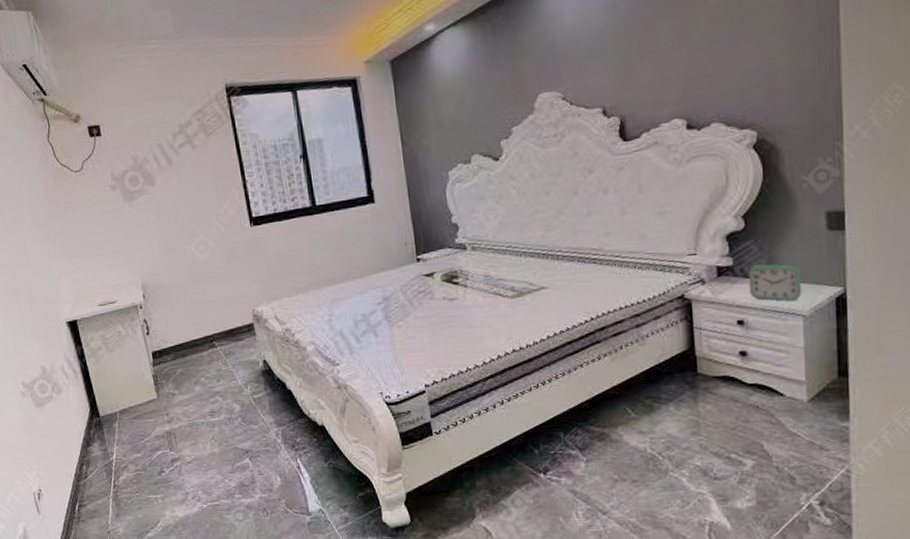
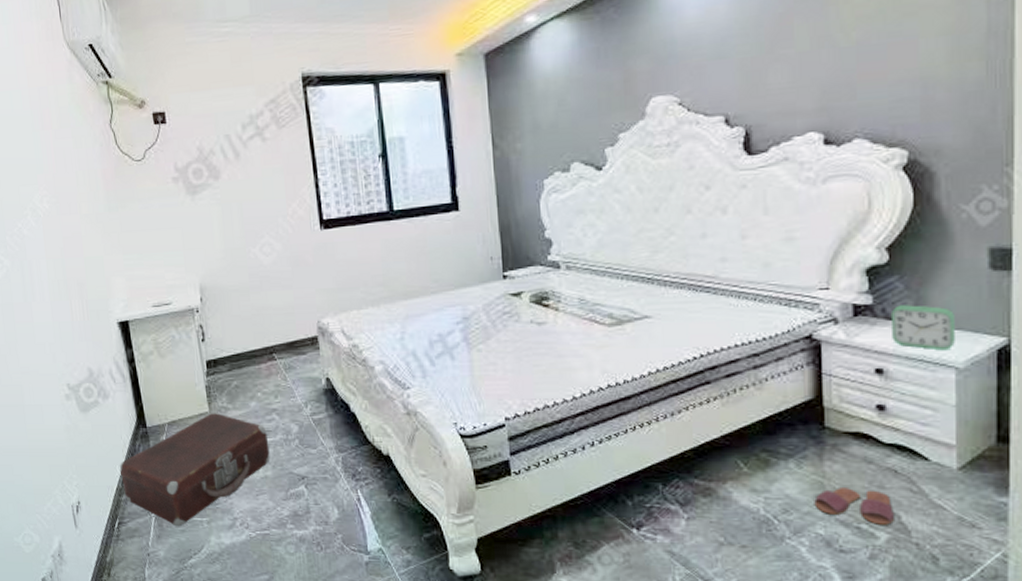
suitcase: none [76,399,216,505] -> present [119,413,270,527]
slippers: none [691,423,758,454] -> present [814,486,894,525]

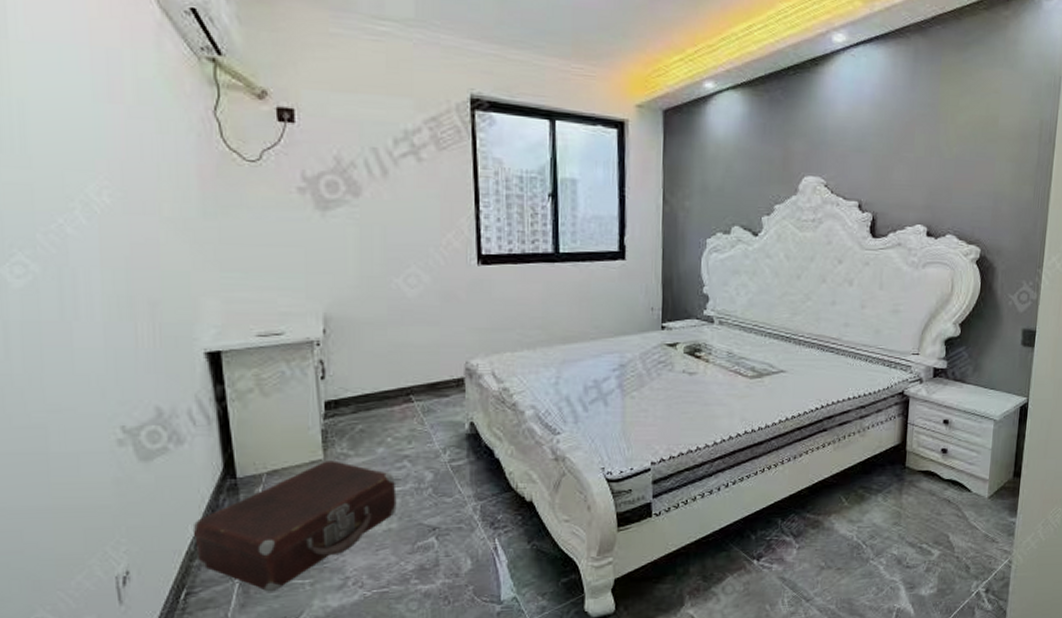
slippers: present [814,486,894,525] -> none [892,514,945,544]
alarm clock: present [890,305,955,351] -> none [957,370,997,407]

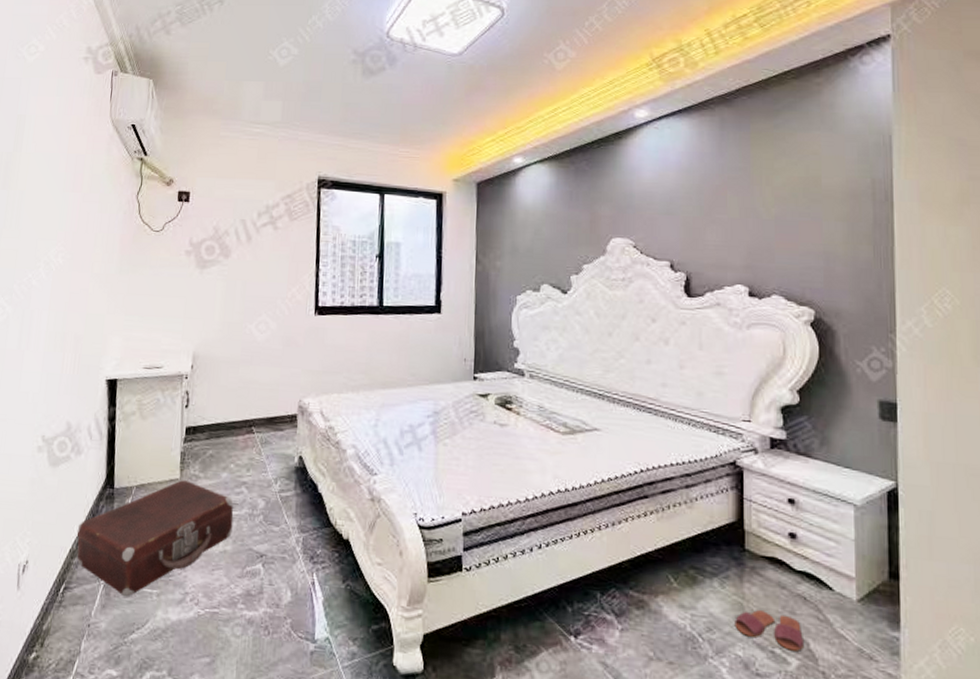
slippers: none [892,514,945,544] -> present [735,609,803,651]

